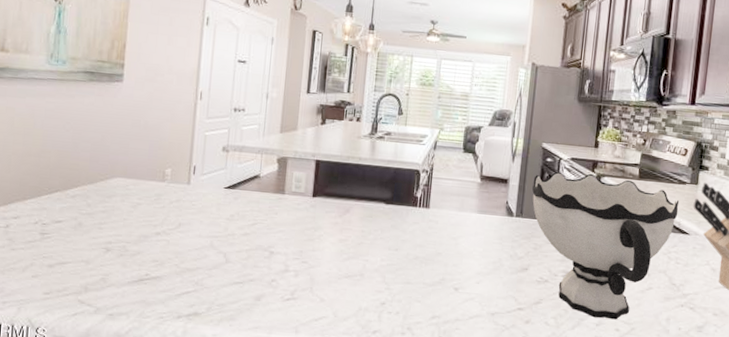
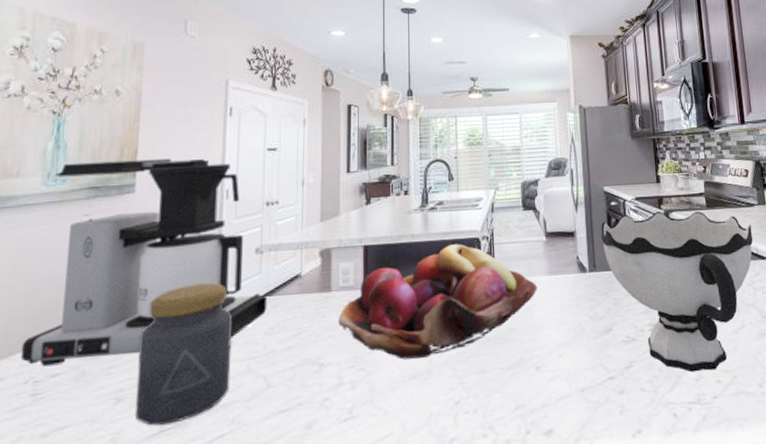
coffee maker: none [31,47,231,218] -> present [20,158,268,367]
jar: none [120,168,201,276] -> present [134,282,233,426]
fruit basket: none [289,172,467,263] -> present [339,244,538,360]

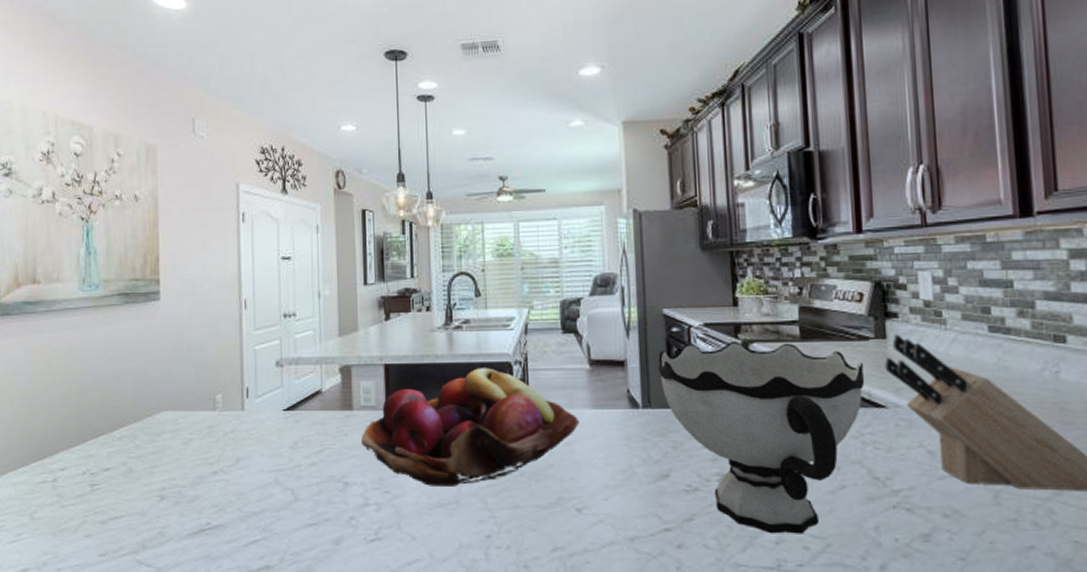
coffee maker: present [20,158,268,367] -> none [77,266,291,461]
jar: present [134,282,233,426] -> none [175,393,260,525]

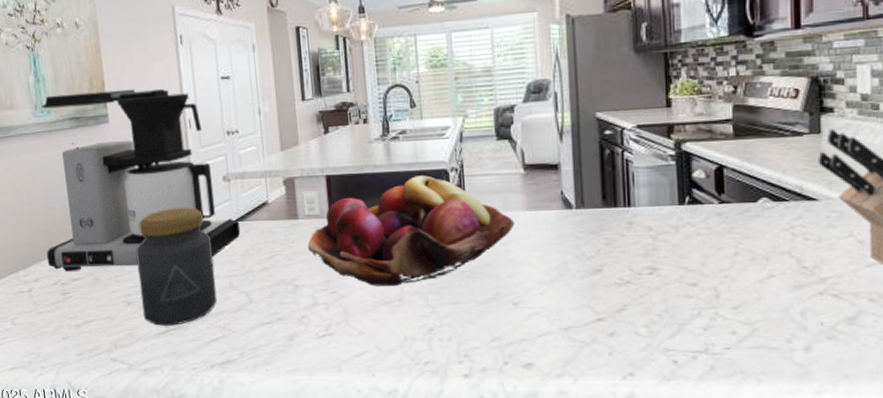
coffee maker: none [77,266,291,461] -> present [41,89,241,272]
jar: none [175,393,260,525] -> present [135,207,218,326]
bowl: present [657,340,865,534] -> none [590,141,798,321]

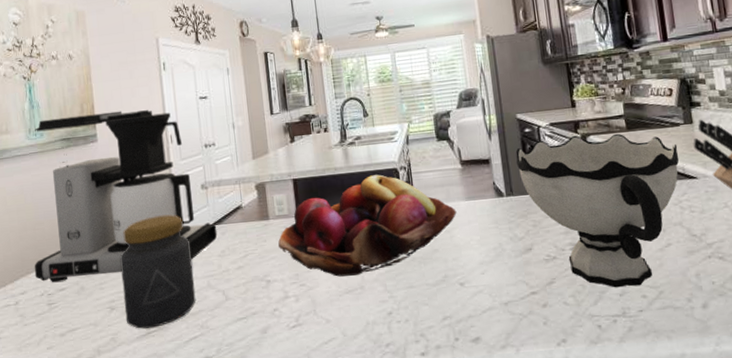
bowl: none [590,141,798,321] -> present [515,134,680,288]

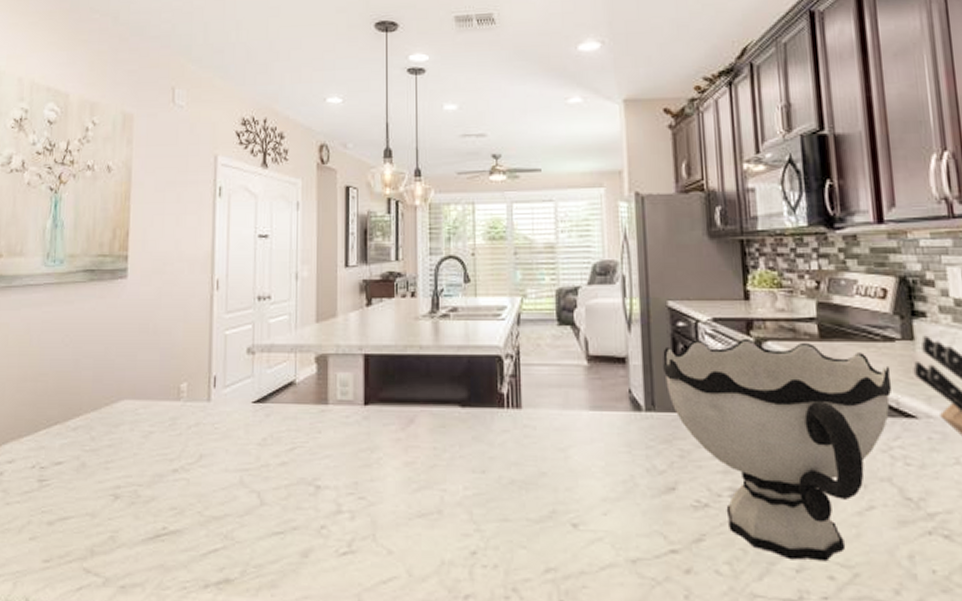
coffee maker: present [34,110,218,283] -> none [28,242,260,454]
jar: present [119,214,196,329] -> none [131,382,225,530]
fruit basket: present [278,174,457,277] -> none [336,361,576,494]

